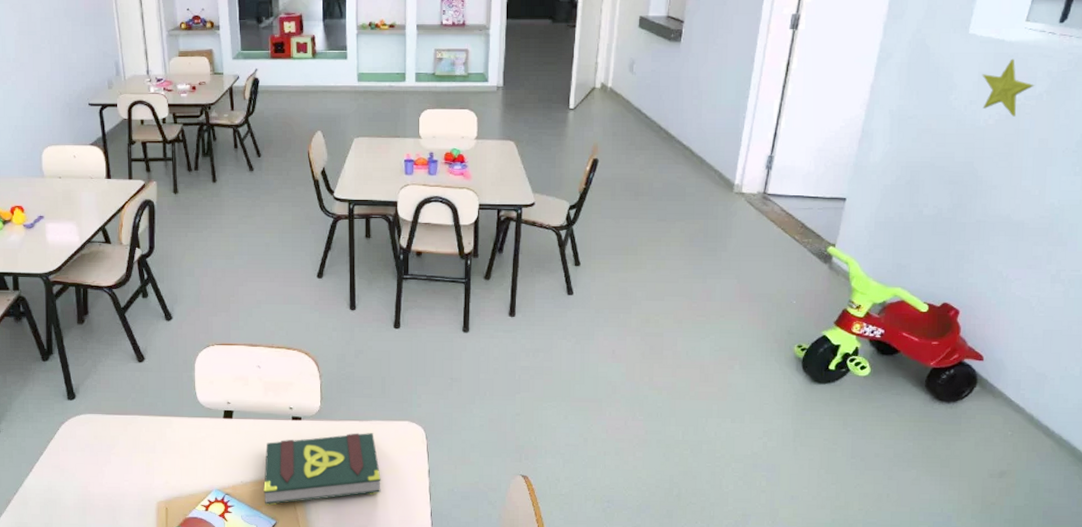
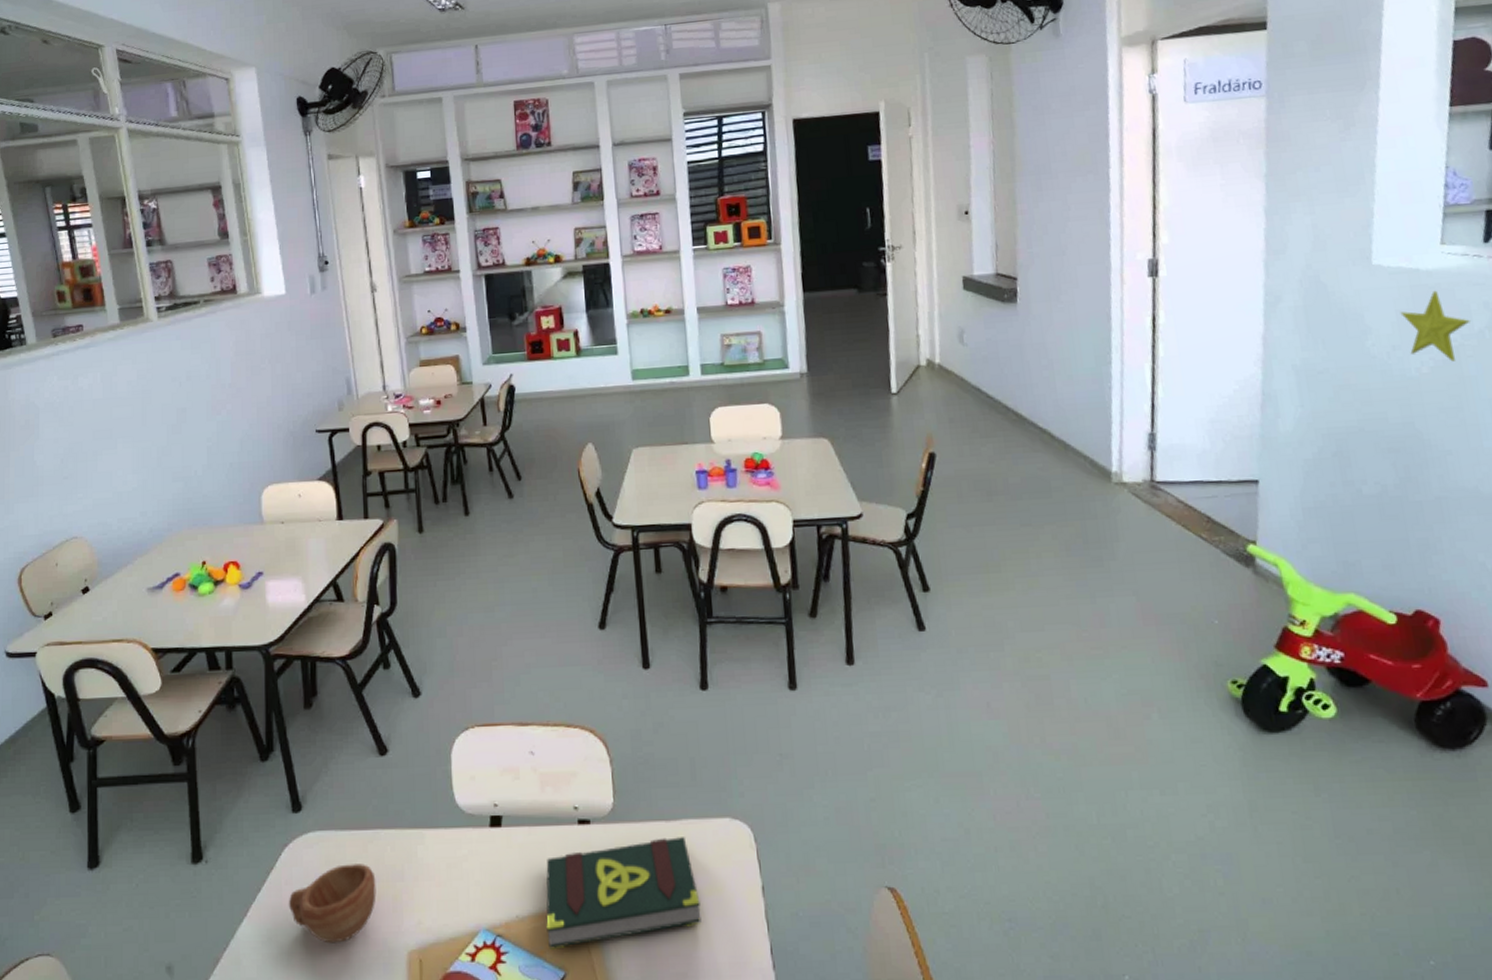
cup: none [64,439,134,494] -> present [288,864,377,944]

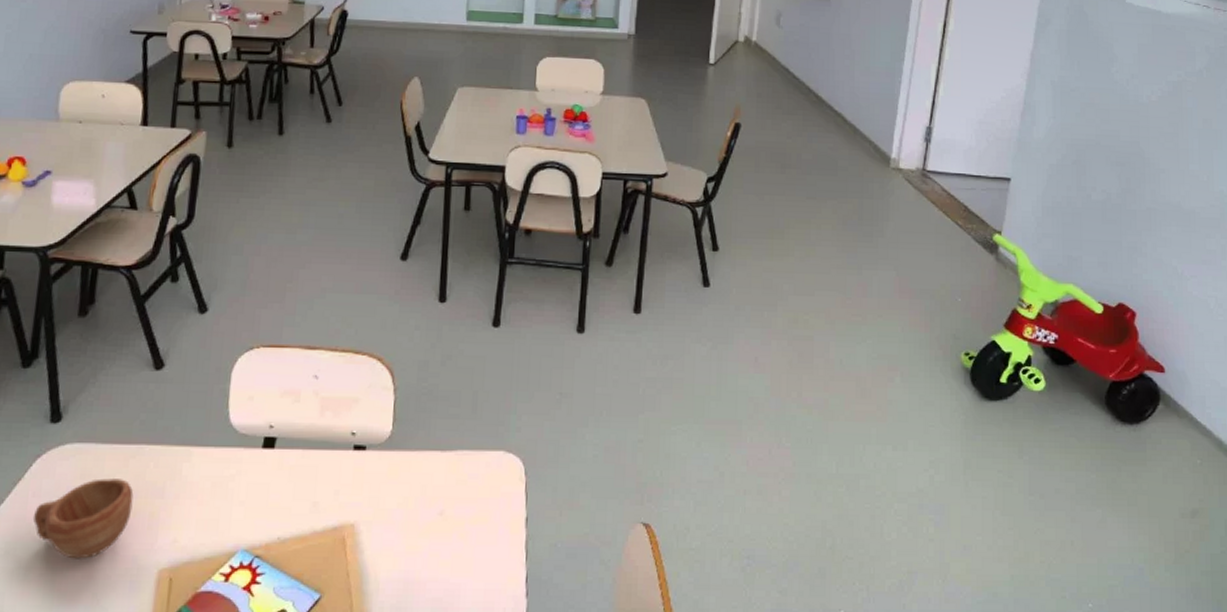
book: present [546,837,702,950] -> none [307,467,464,572]
decorative star: present [1400,290,1470,362] -> none [1141,31,1194,94]

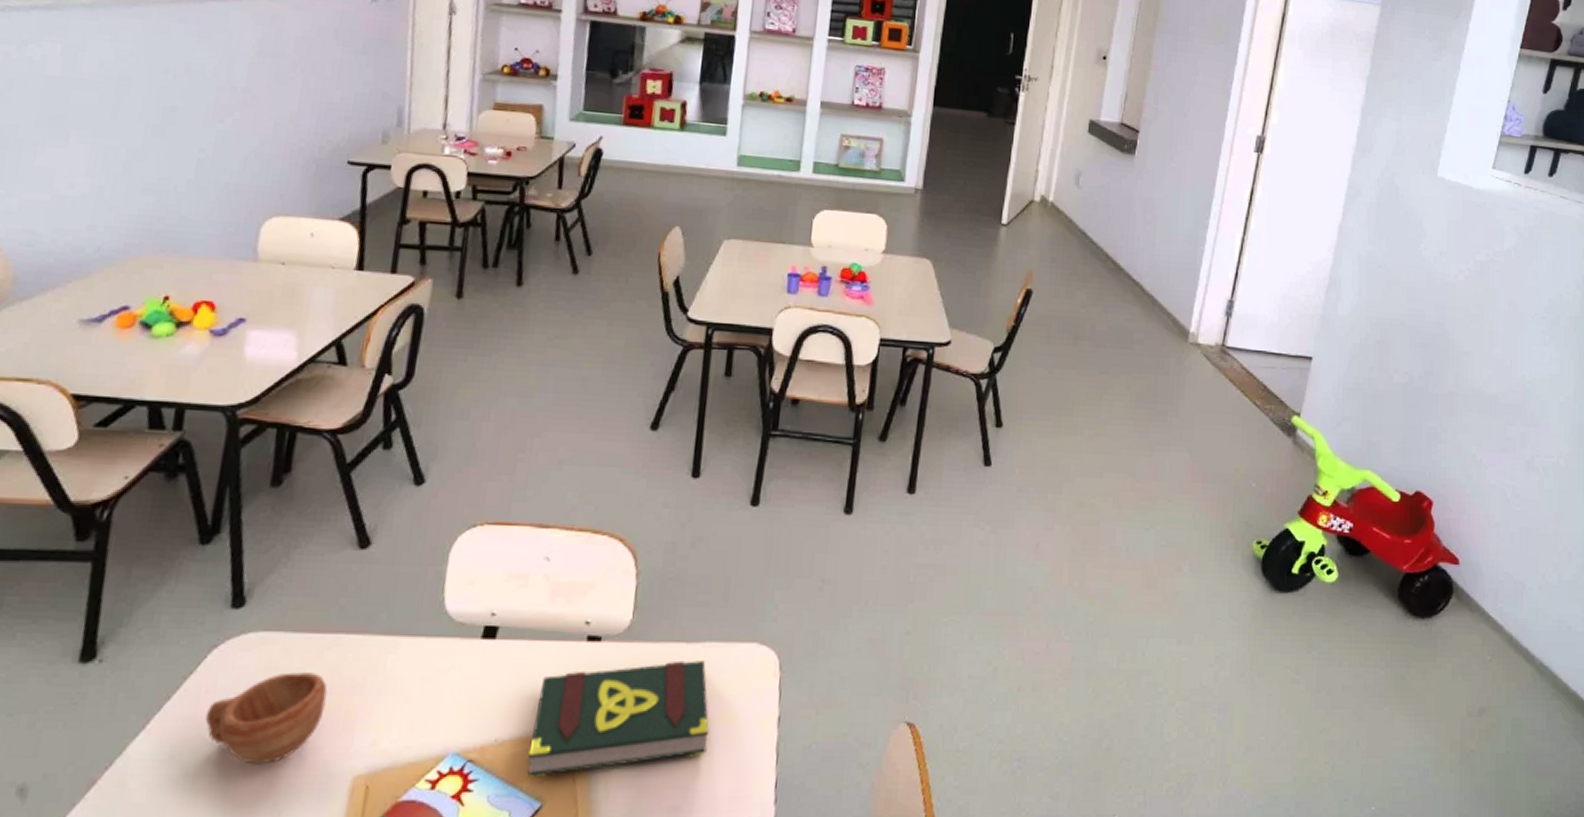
book: none [307,467,464,572] -> present [527,660,709,778]

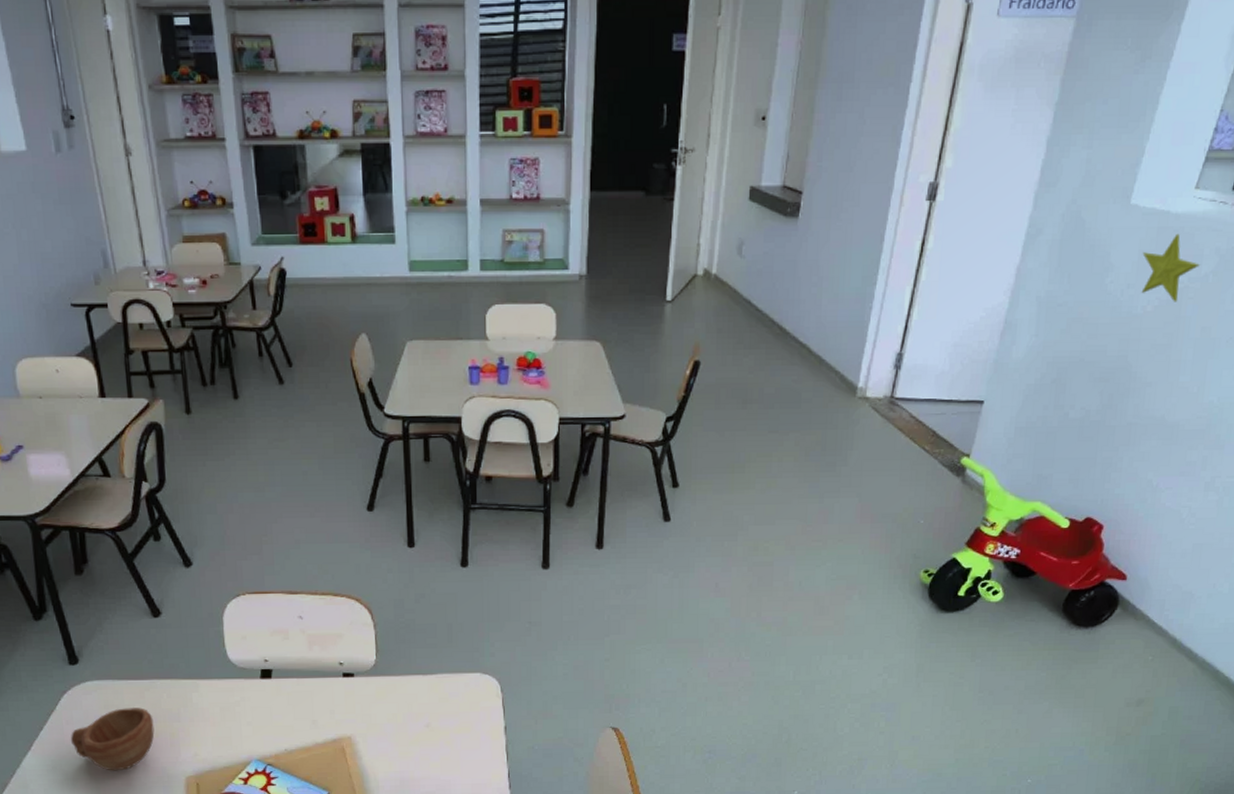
book: present [527,660,709,778] -> none [312,688,450,775]
decorative star: none [1451,208,1502,274] -> present [1141,233,1200,302]

